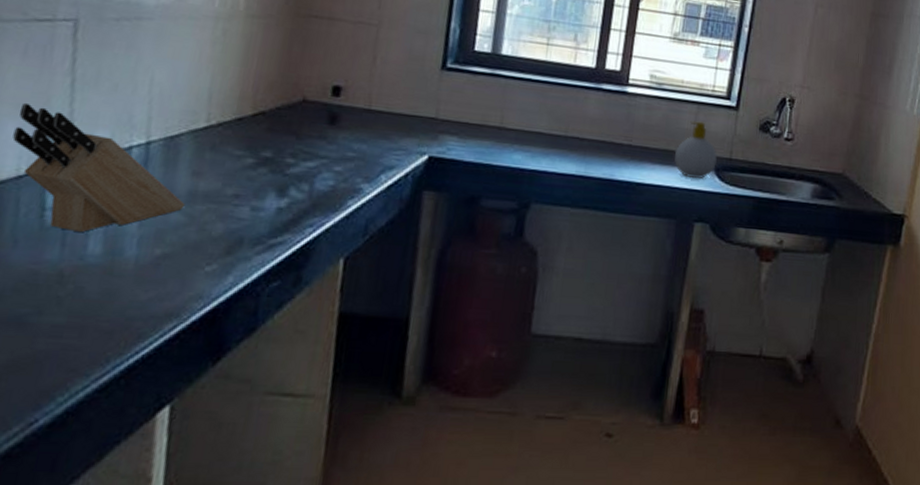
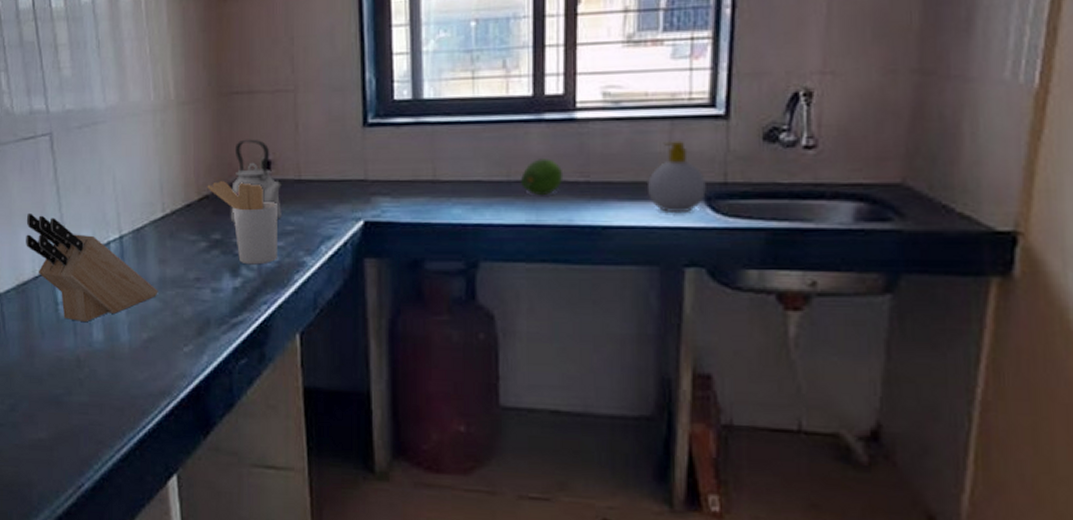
utensil holder: none [265,98,342,188] -> present [207,180,277,265]
kettle: none [286,62,351,148] -> present [230,139,283,224]
fruit: none [575,120,612,153] -> present [520,157,564,196]

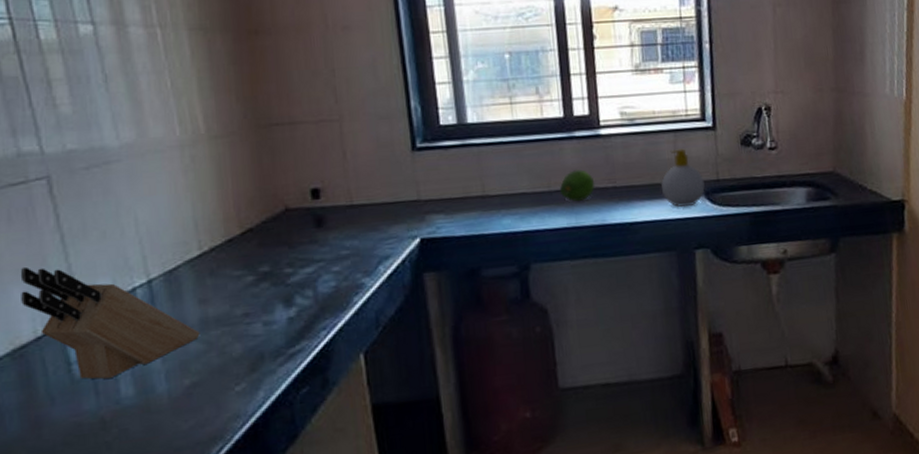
utensil holder: present [207,180,277,265] -> none [250,211,334,294]
kettle: present [230,139,283,224] -> none [278,169,335,255]

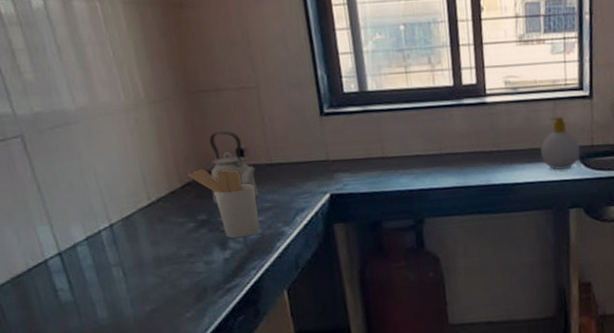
knife block: present [20,266,200,379] -> none [10,211,155,304]
utensil holder: none [250,211,334,294] -> present [187,168,260,239]
kettle: none [278,169,335,255] -> present [208,131,259,206]
fruit: present [559,169,595,202] -> none [449,134,481,164]

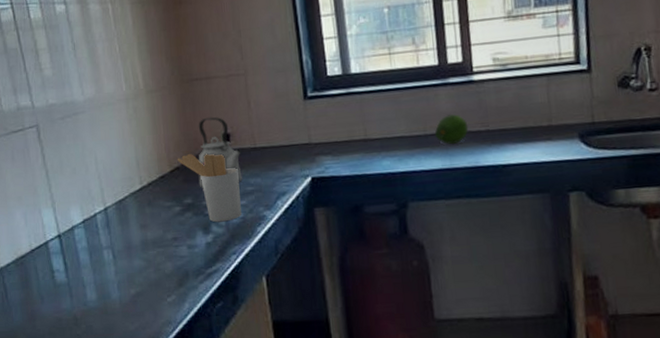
fruit: none [449,134,481,164] -> present [434,113,469,145]
soap bottle: present [540,116,580,170] -> none [533,92,579,150]

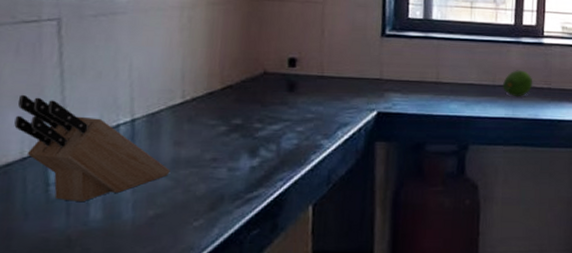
knife block: none [20,195,142,286] -> present [14,94,171,203]
utensil holder: present [177,153,242,223] -> none [231,72,300,147]
kettle: present [198,117,242,189] -> none [252,39,307,111]

